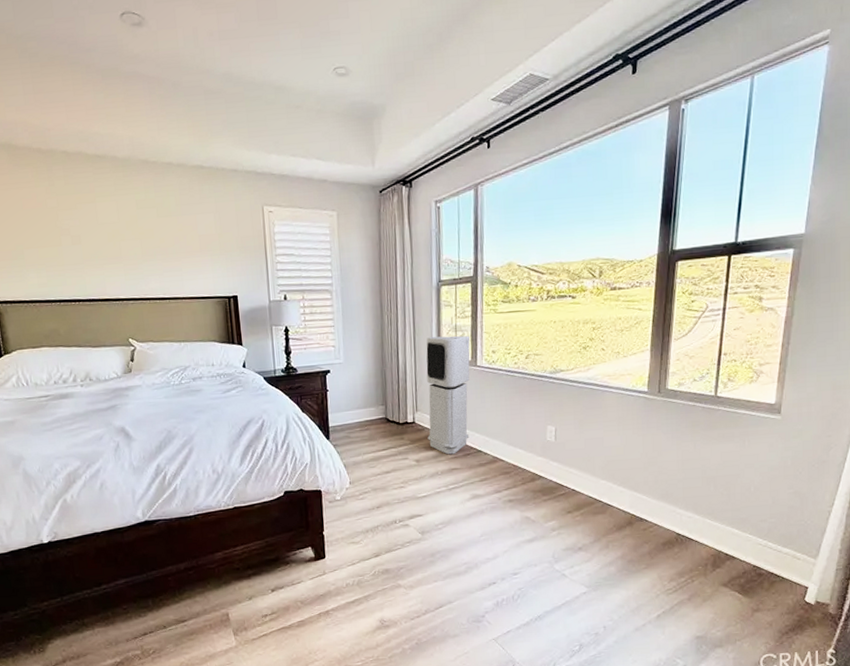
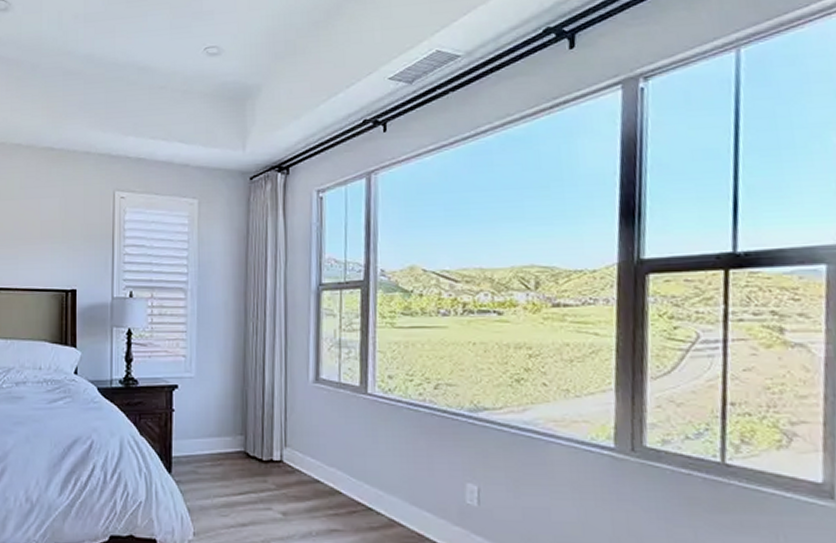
air purifier: present [426,335,470,455] -> none [299,353,359,510]

